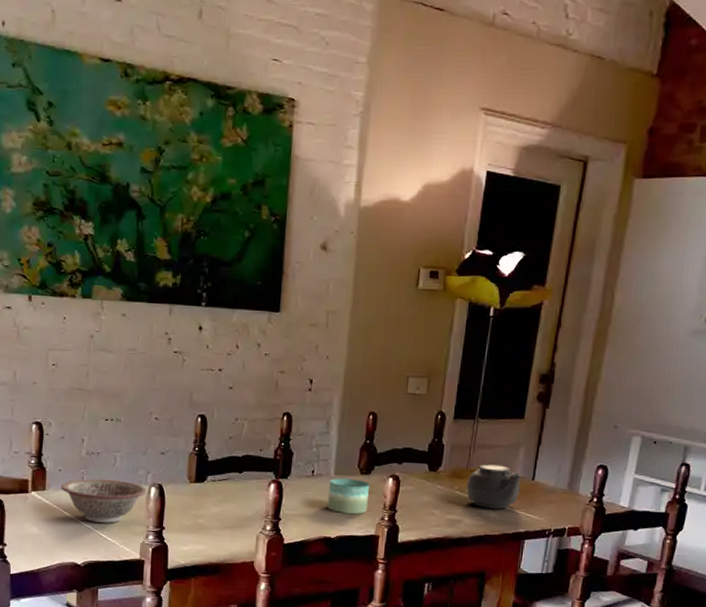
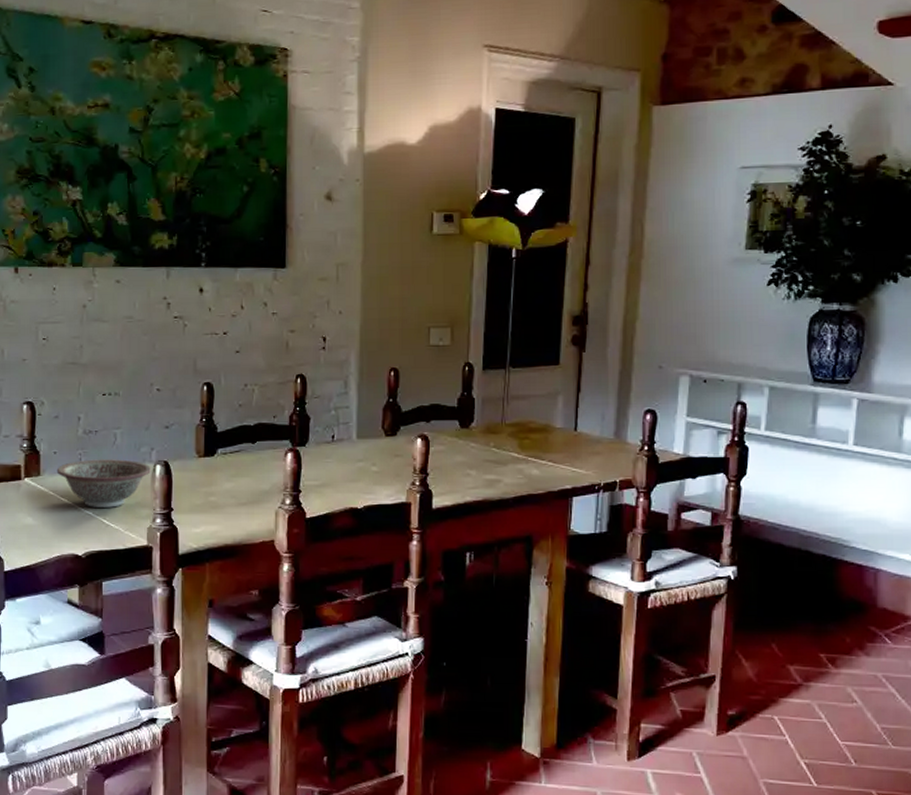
candle: present [327,478,370,514] -> none [351,442,397,480]
teapot: present [466,463,525,509] -> none [503,415,566,465]

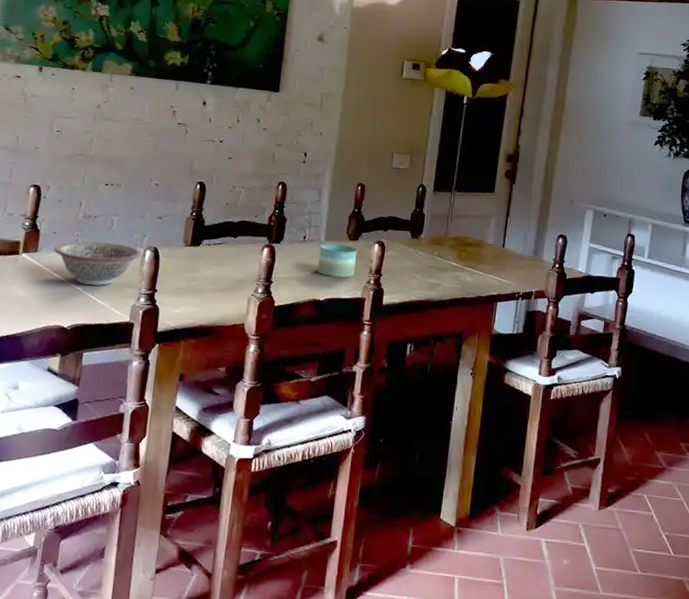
candle: none [351,442,397,480] -> present [317,243,358,278]

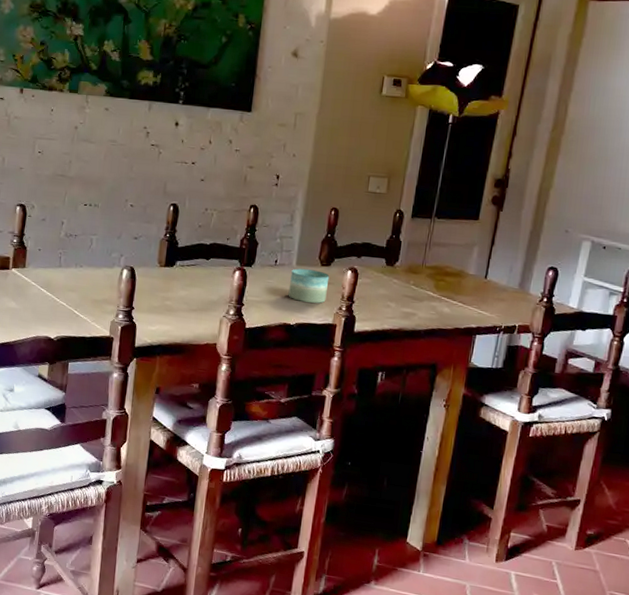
decorative bowl: present [53,241,142,286] -> none [39,258,120,302]

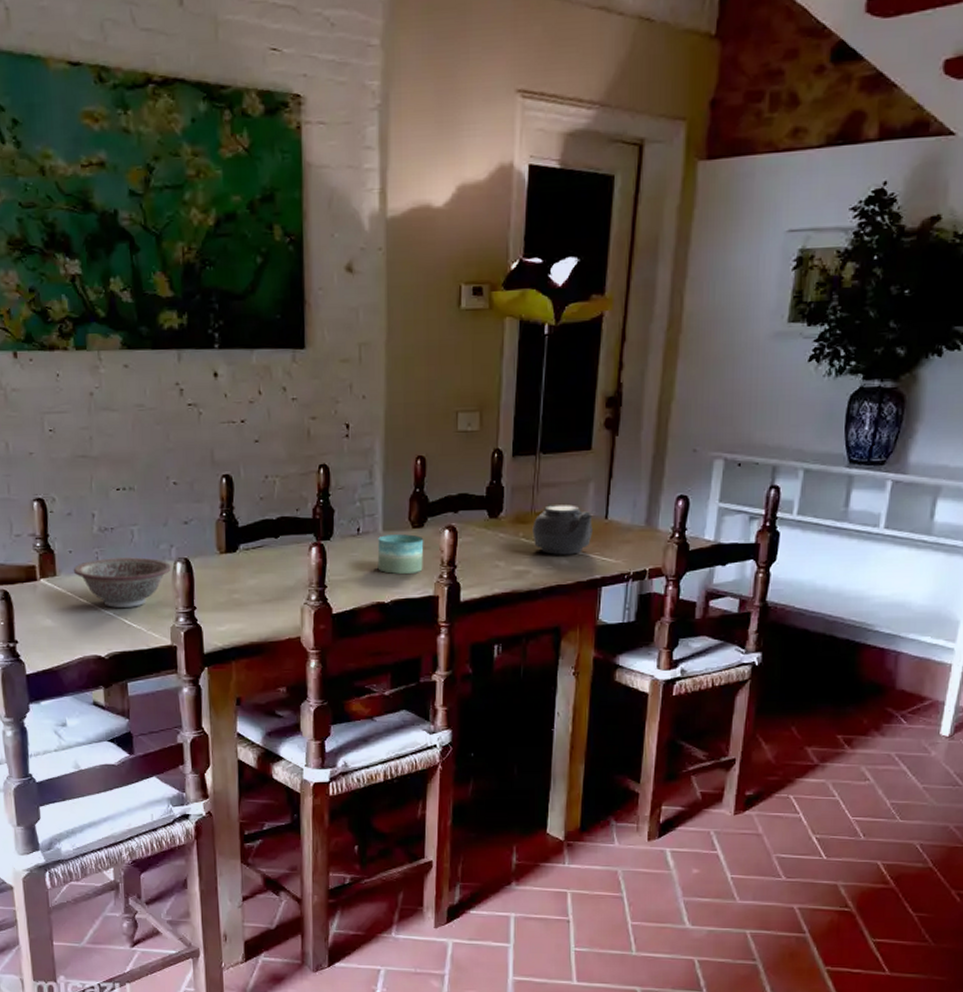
decorative bowl: none [39,258,120,302] -> present [73,557,172,608]
teapot: none [421,260,478,305] -> present [532,504,597,555]

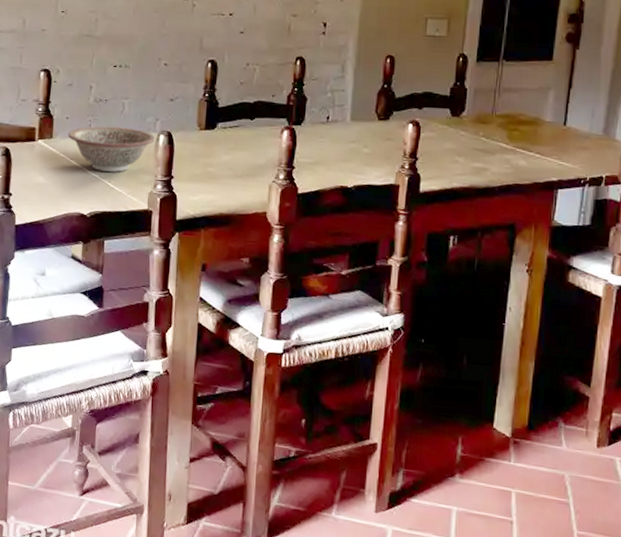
candle: present [377,534,424,574] -> none [343,124,389,162]
teapot: present [532,504,597,555] -> none [492,107,556,157]

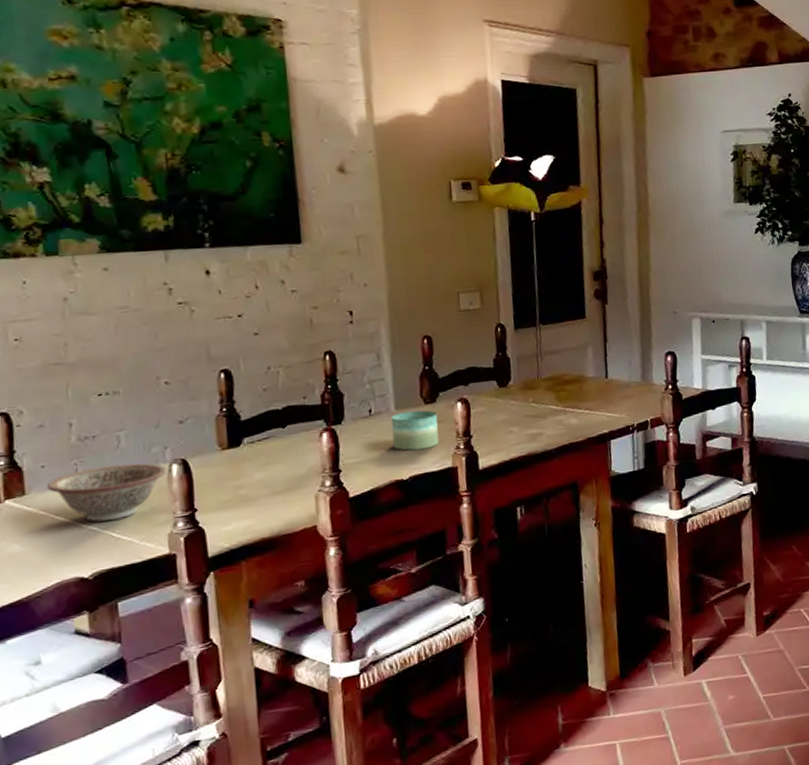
candle: none [343,124,389,162] -> present [391,410,439,451]

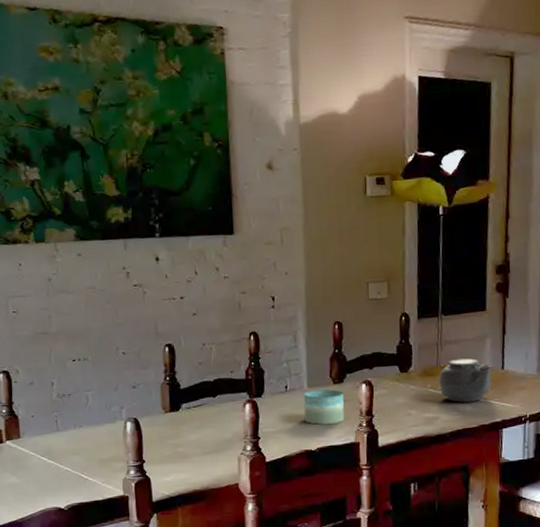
decorative bowl: present [46,463,167,522] -> none [35,418,123,464]
teapot: none [540,368,598,416] -> present [439,358,494,403]

